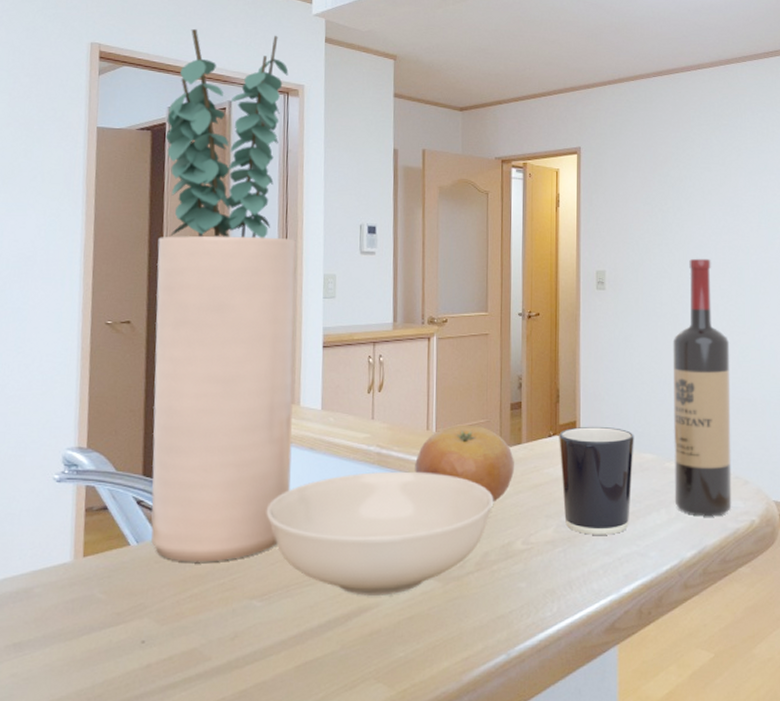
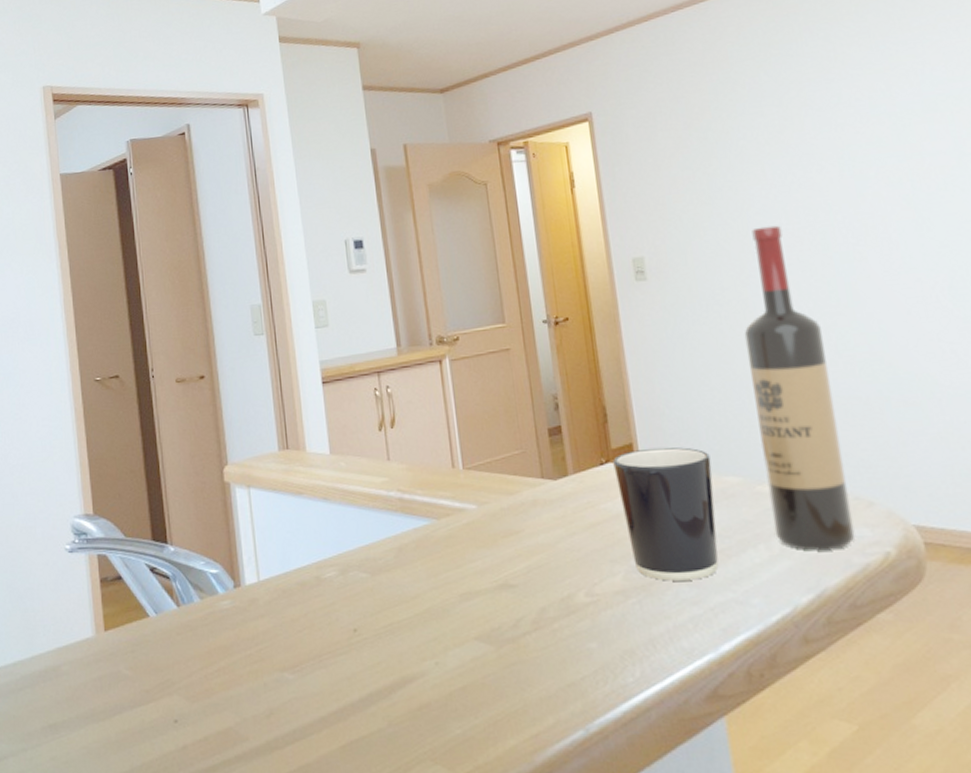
vase: present [150,28,297,562] -> none [127,44,309,633]
bowl: present [266,471,494,596] -> none [285,517,544,664]
fruit: present [415,424,514,502] -> none [444,458,564,548]

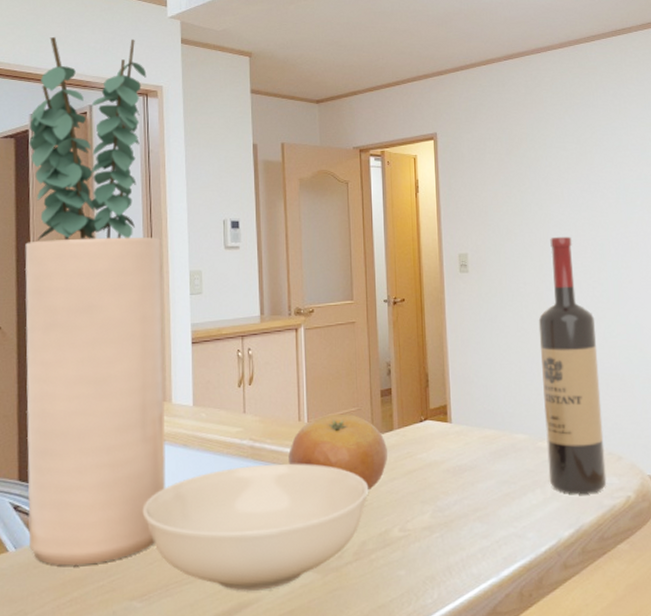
vase: none [127,44,309,633] -> present [25,36,166,566]
bowl: none [285,517,544,664] -> present [142,463,369,591]
fruit: none [444,458,564,548] -> present [288,413,387,491]
mug: present [613,447,719,581] -> none [430,408,506,519]

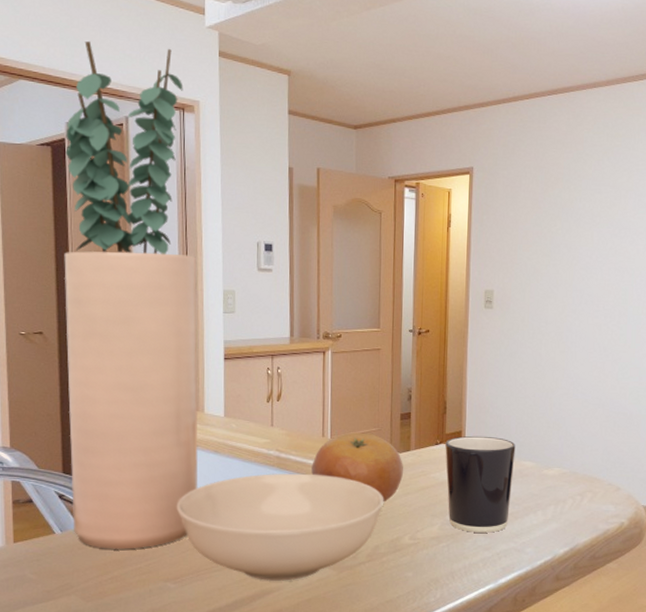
mug: none [430,408,506,519] -> present [445,435,516,533]
wine bottle: present [538,236,607,494] -> none [550,279,610,518]

